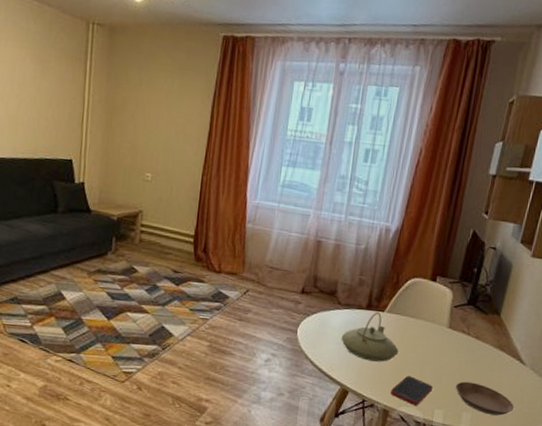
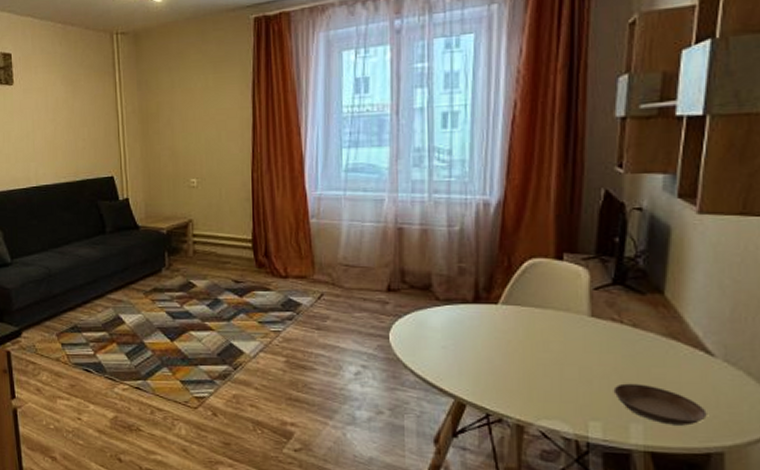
teapot: present [341,312,399,362] -> none [446,305,525,366]
cell phone: present [390,376,433,405] -> none [521,381,581,417]

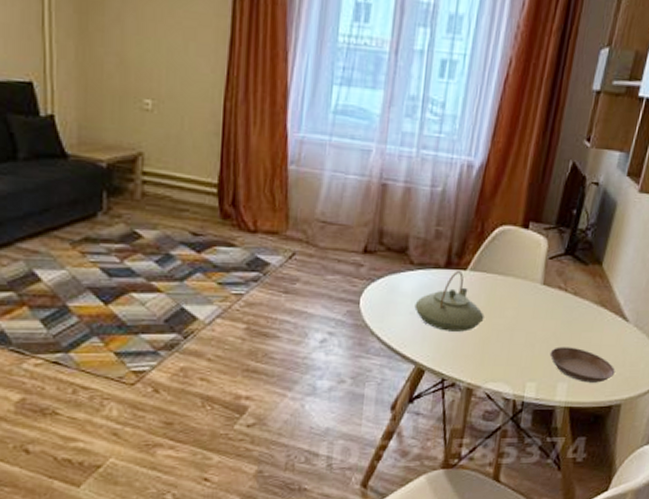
teapot: none [446,305,525,366] -> present [414,271,485,332]

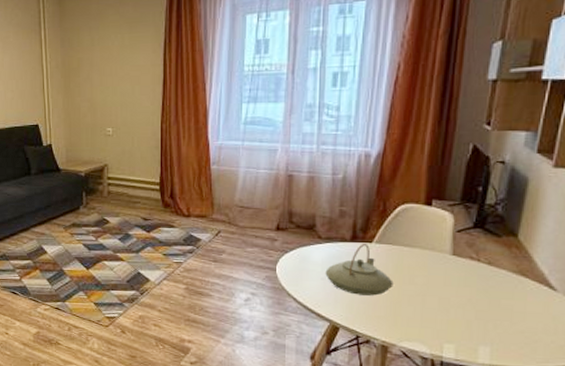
saucer: present [549,347,616,383] -> none [467,312,546,349]

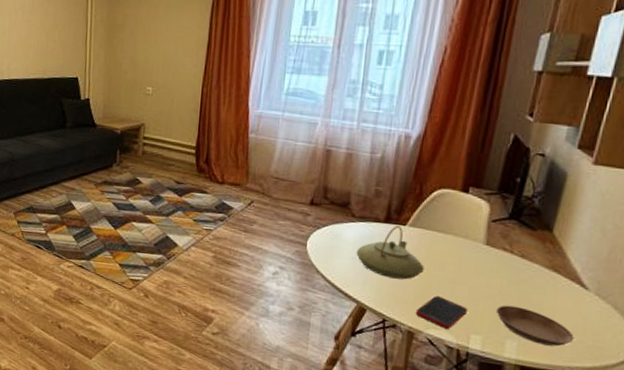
cell phone: none [387,309,439,340] -> present [415,296,468,329]
saucer: none [467,312,546,349] -> present [495,305,574,347]

